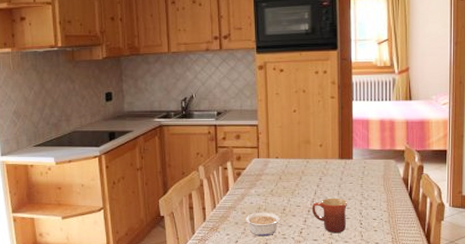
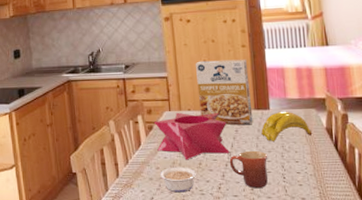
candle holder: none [242,160,313,206] -> present [153,112,230,160]
cereal box: none [285,110,337,174] -> present [195,59,253,125]
banana: none [343,161,390,189] -> present [261,111,313,141]

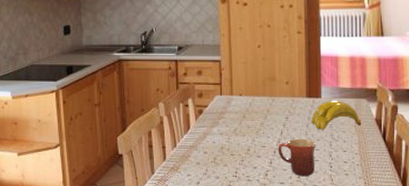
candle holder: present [153,112,230,160] -> none [204,97,279,146]
legume: present [159,166,197,193] -> none [206,152,245,178]
cereal box: present [195,59,253,125] -> none [249,46,304,113]

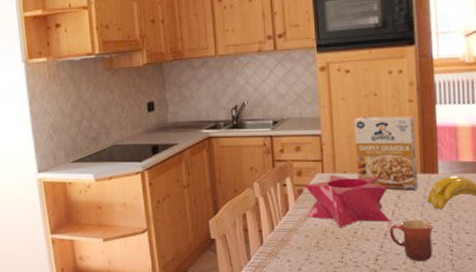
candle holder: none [204,97,279,146] -> present [304,174,390,228]
cereal box: none [249,46,304,113] -> present [353,116,419,191]

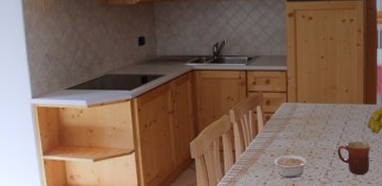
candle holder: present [304,174,390,228] -> none [271,104,338,149]
legume: none [308,235,352,264] -> present [273,154,308,178]
cereal box: present [353,116,419,191] -> none [313,57,361,118]

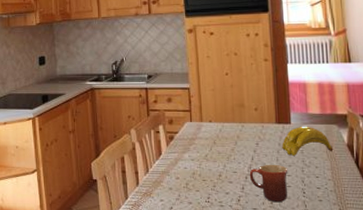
legume: present [273,154,308,178] -> none [179,177,217,204]

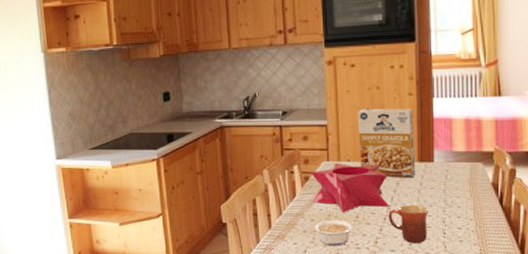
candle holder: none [174,123,250,171] -> present [310,163,389,213]
legume: none [179,177,217,204] -> present [313,219,354,246]
cereal box: none [217,73,274,139] -> present [357,108,416,178]
banana: present [282,126,334,156] -> none [424,164,477,195]

